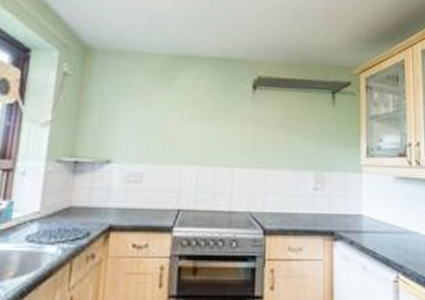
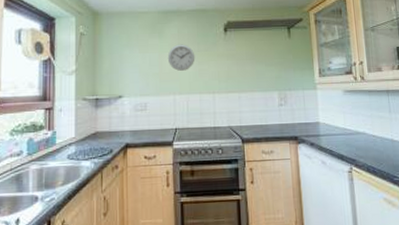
wall clock: none [176,99,213,134] -> present [167,44,195,71]

